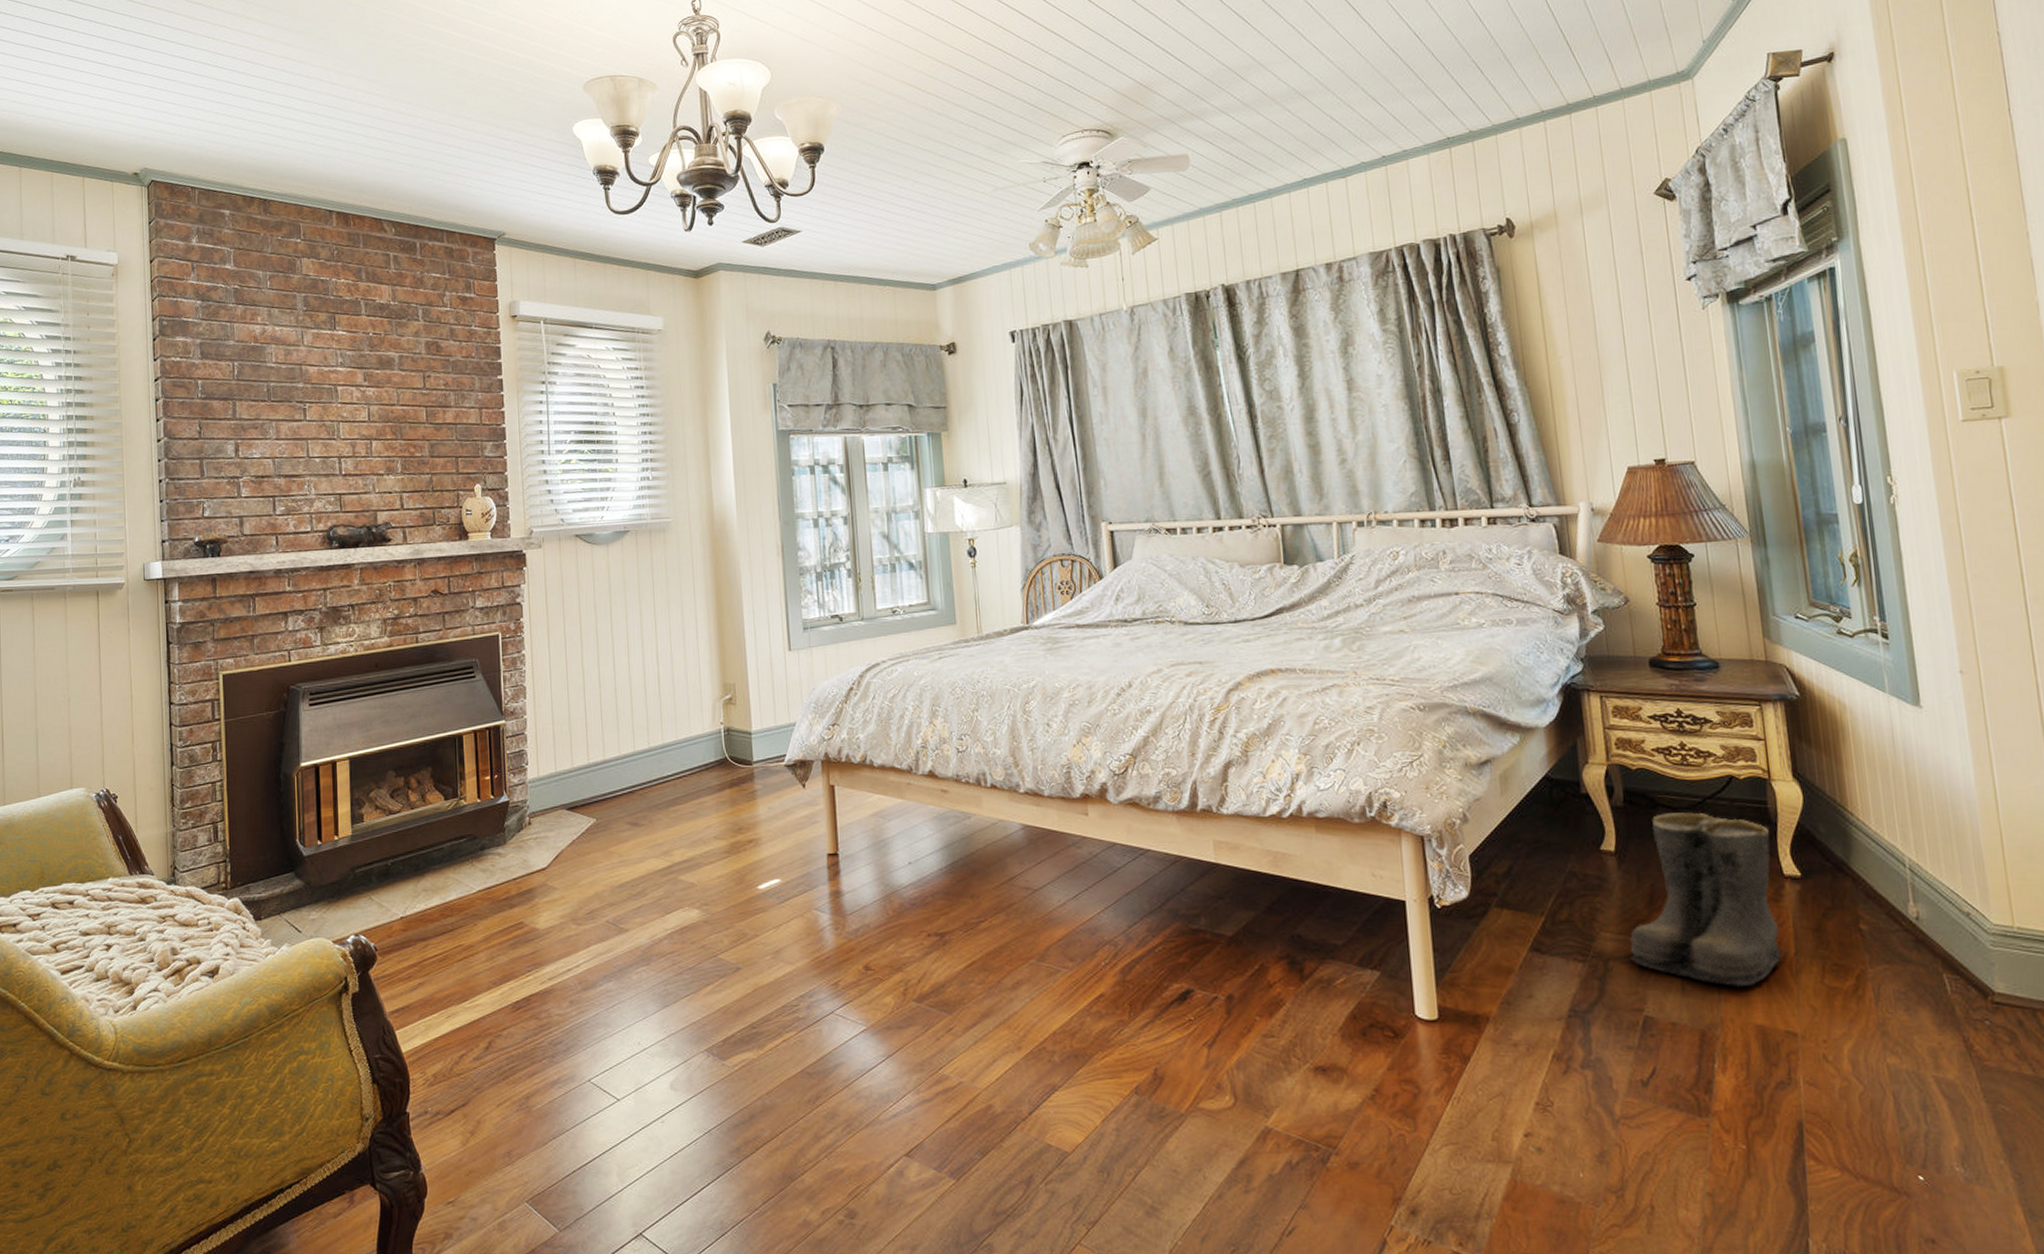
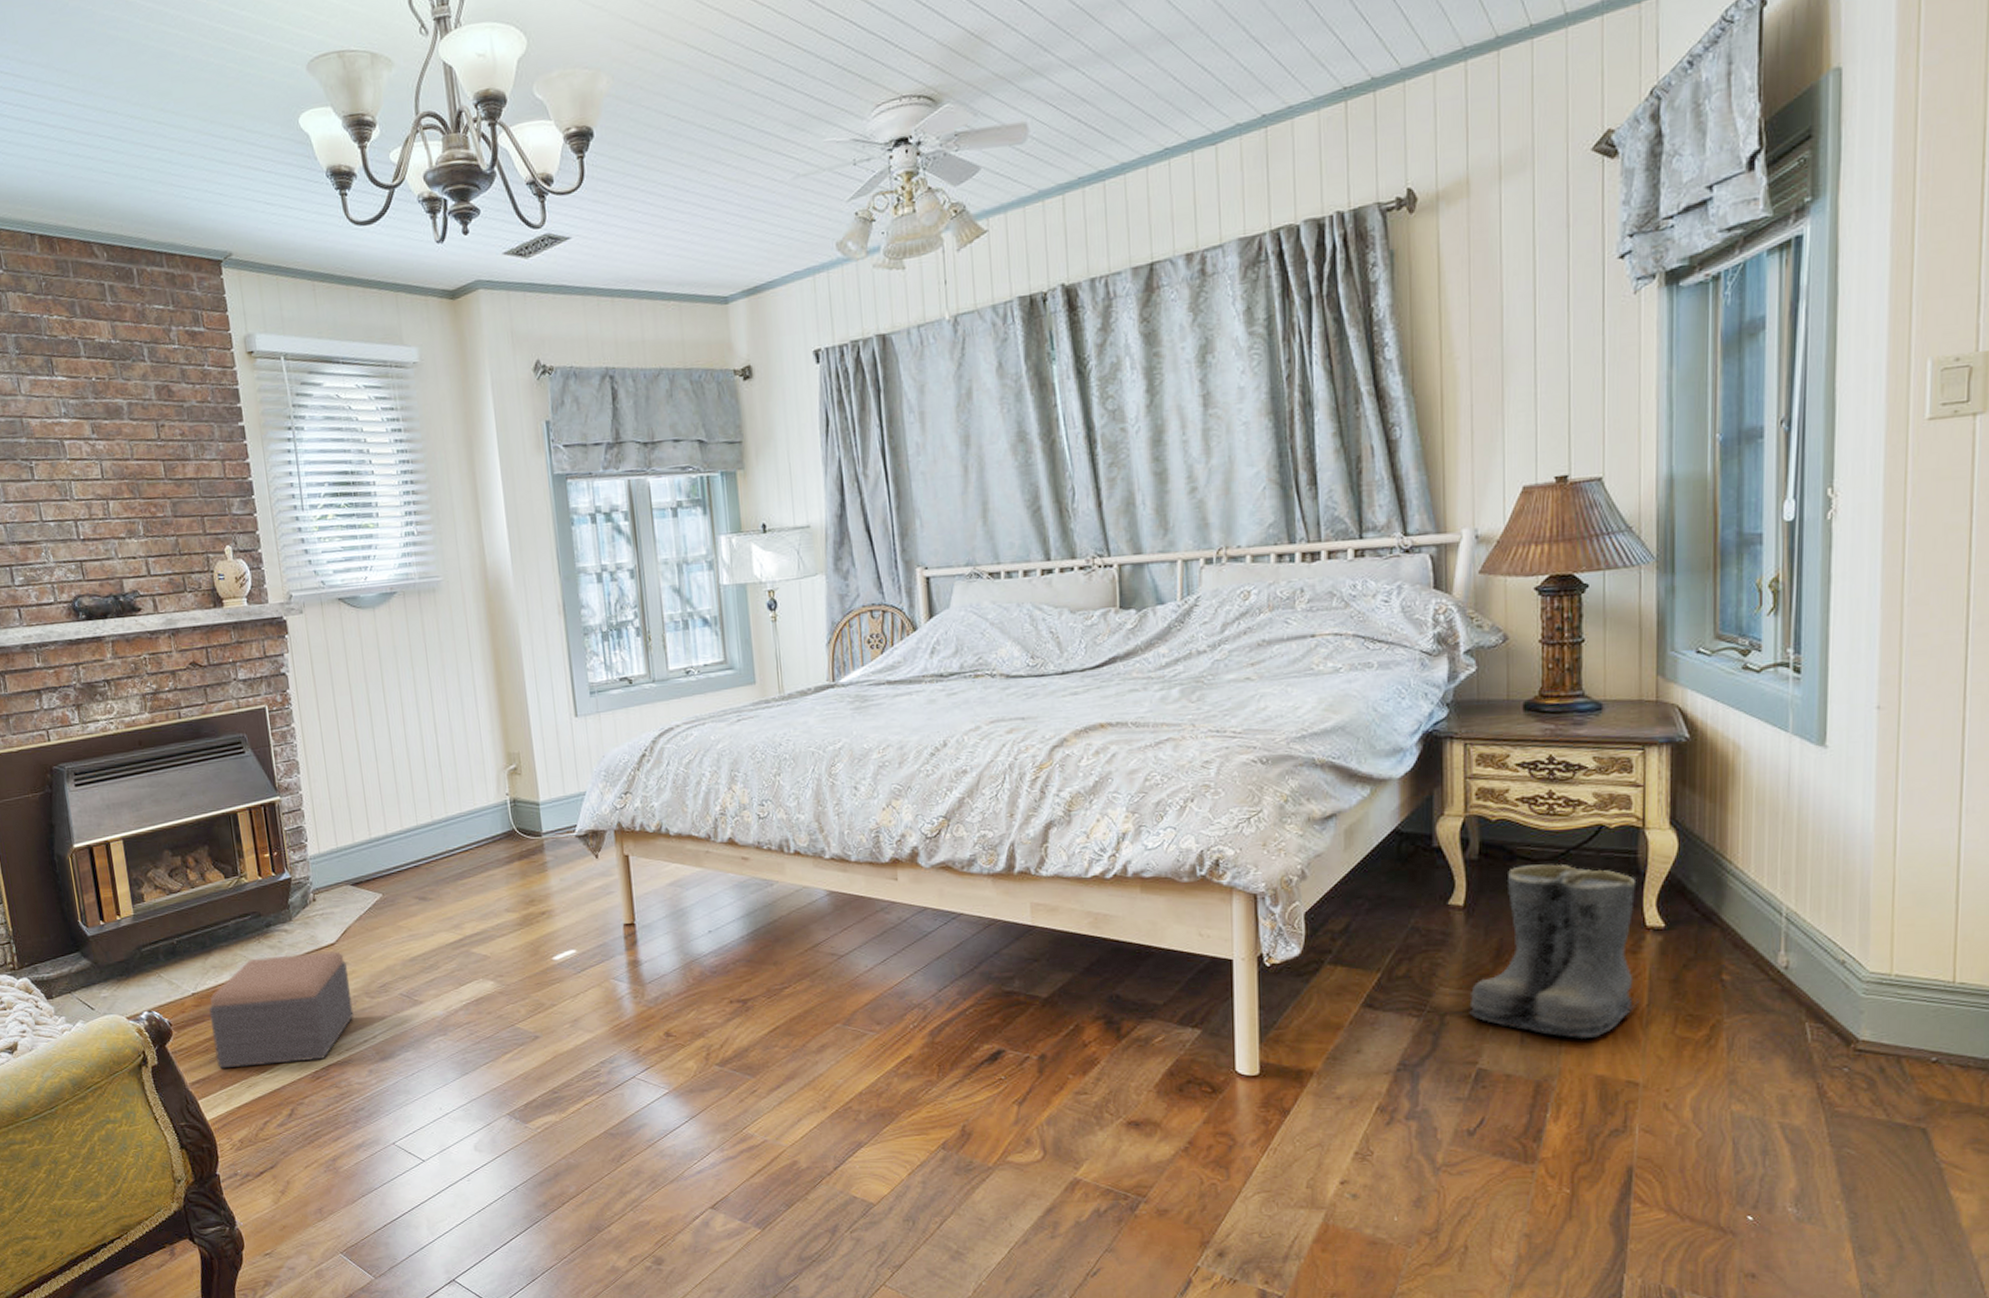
footstool: none [416,876,559,997] -> present [209,951,354,1069]

